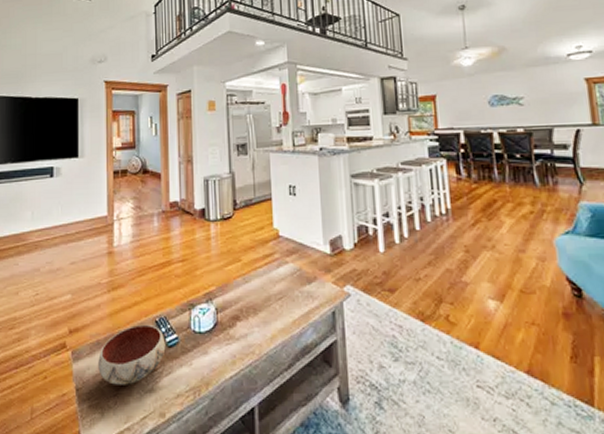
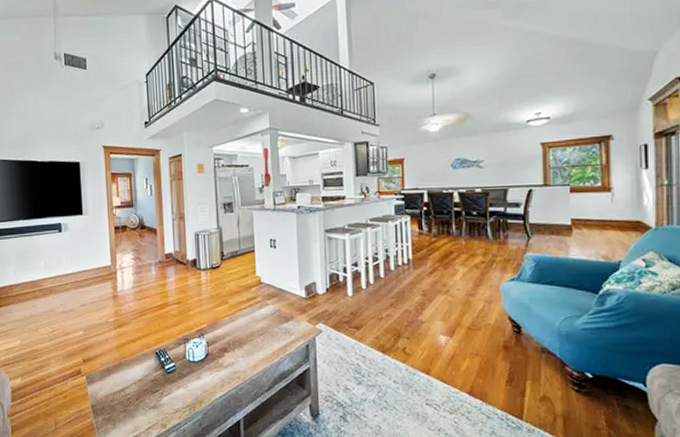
bowl: present [98,324,166,385] -> none [109,355,165,403]

